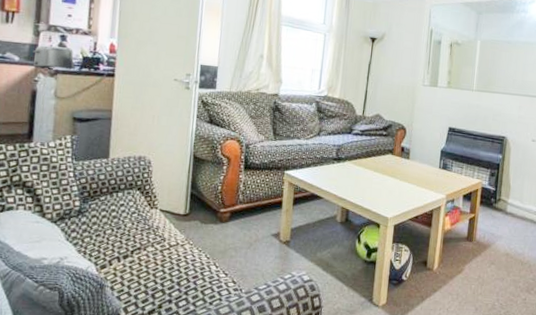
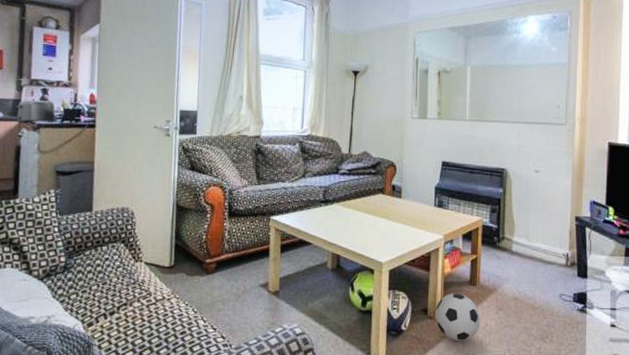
soccer ball: none [433,247,475,292] -> present [435,293,481,342]

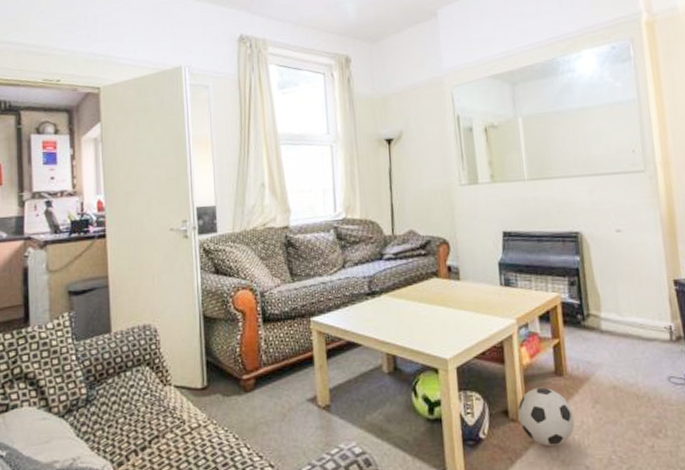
toaster: present [16,100,57,124] -> none [20,213,64,242]

